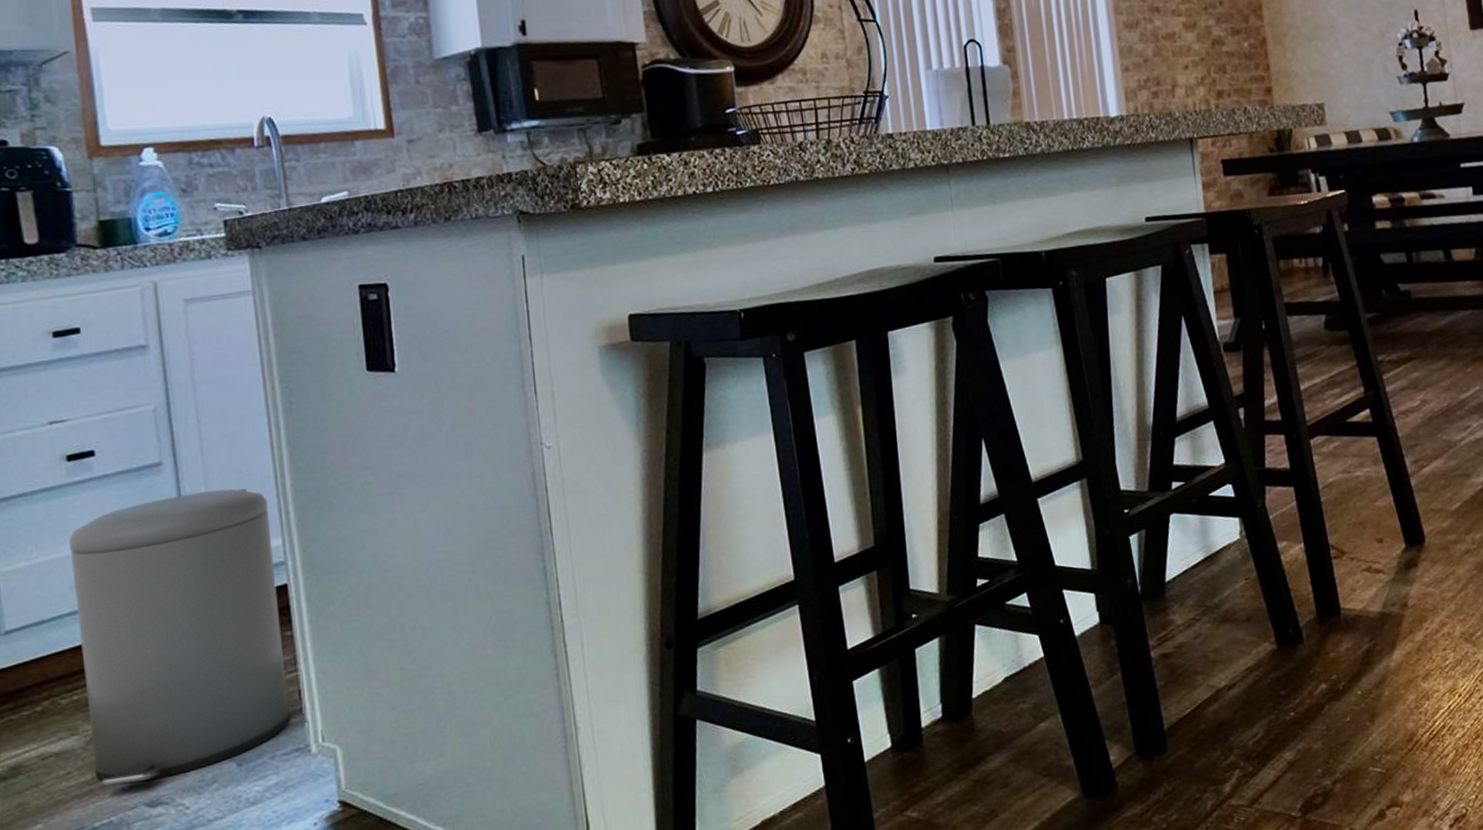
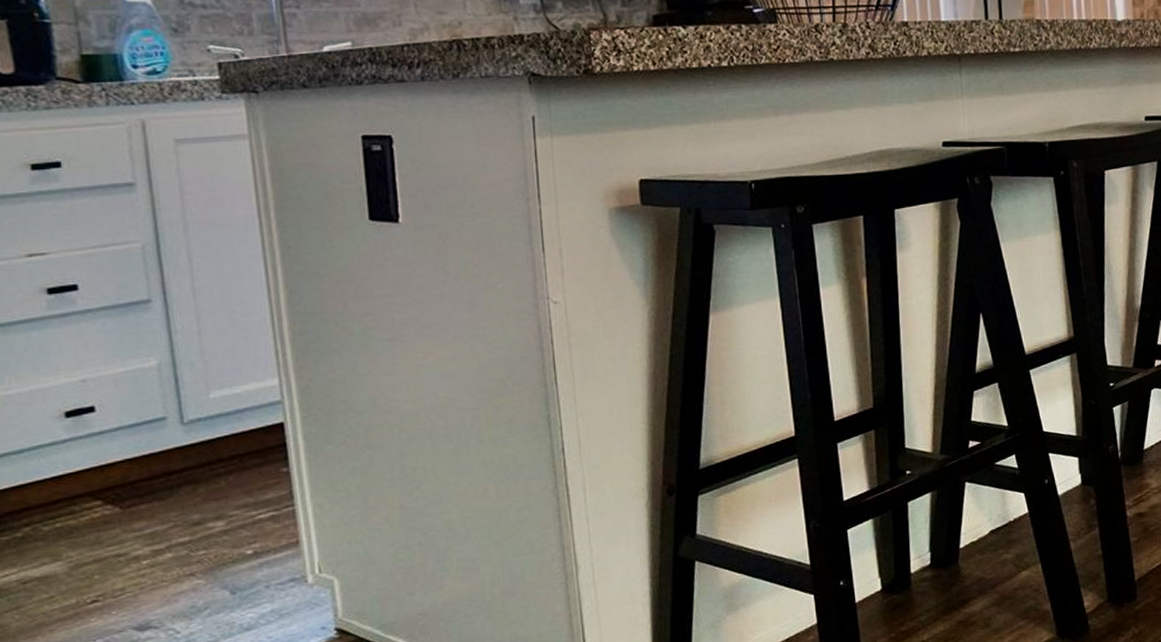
pedal bin: present [69,488,291,787] -> none [51,328,287,611]

